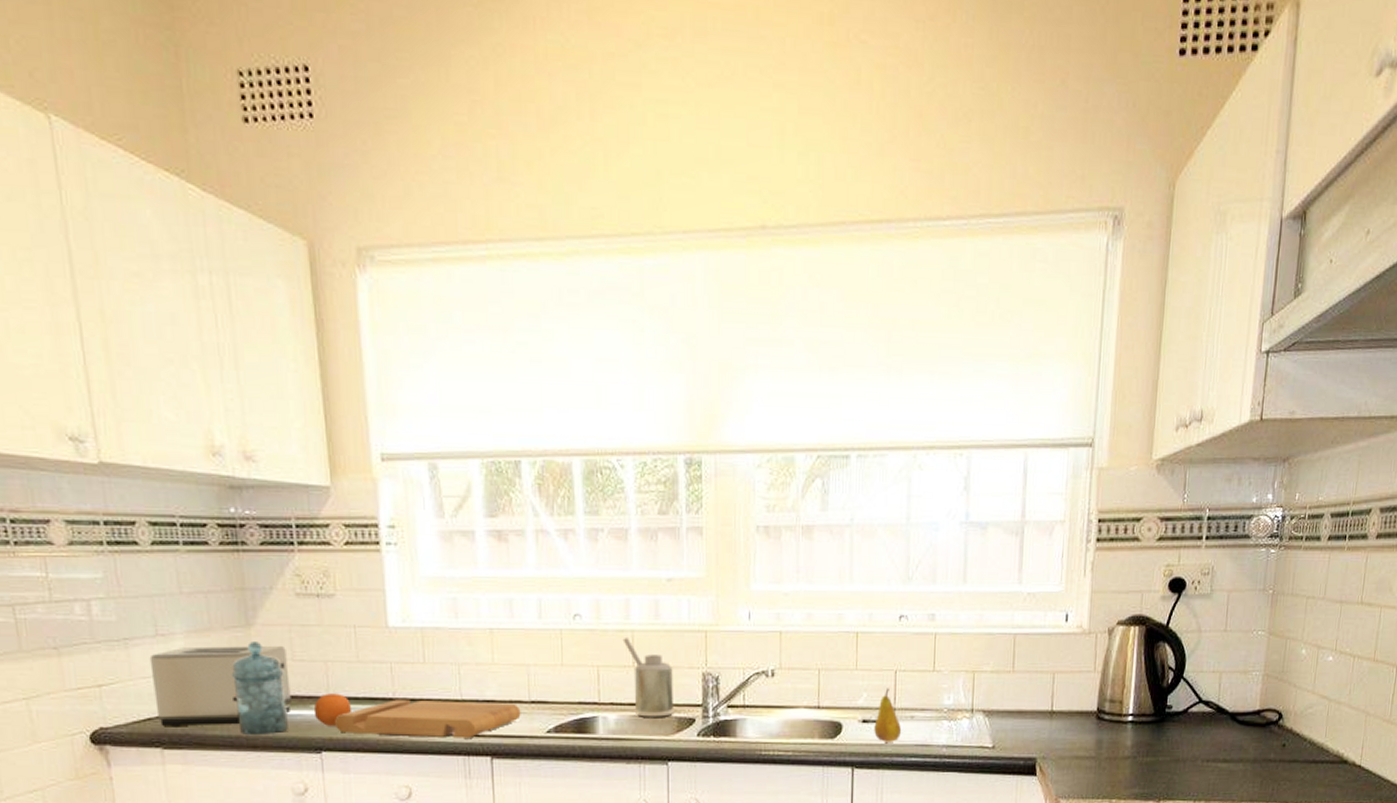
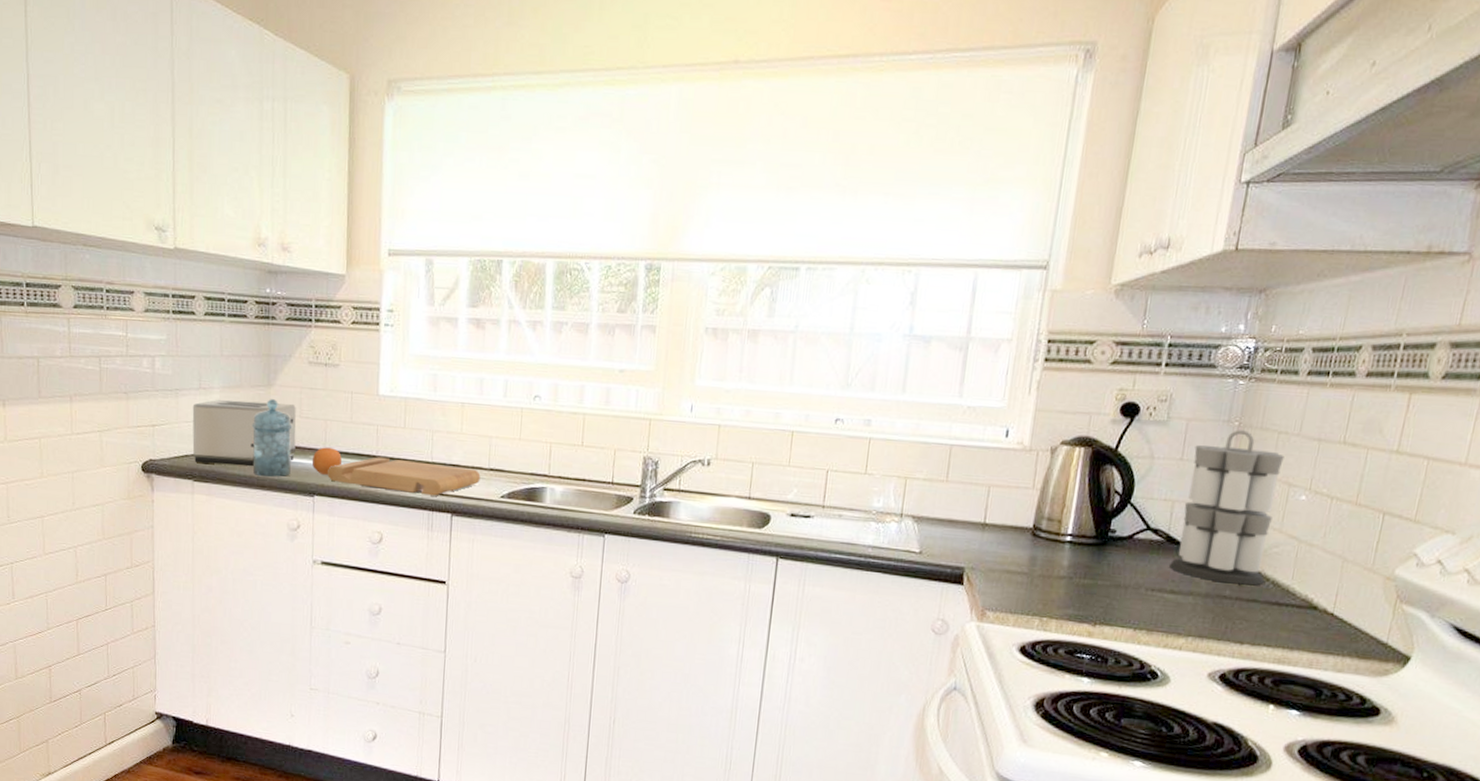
soap dispenser: present [622,638,675,717] -> none [575,420,617,494]
fruit: present [874,688,901,742] -> none [801,486,828,538]
spice rack: none [1221,598,1313,747] -> present [1170,430,1285,586]

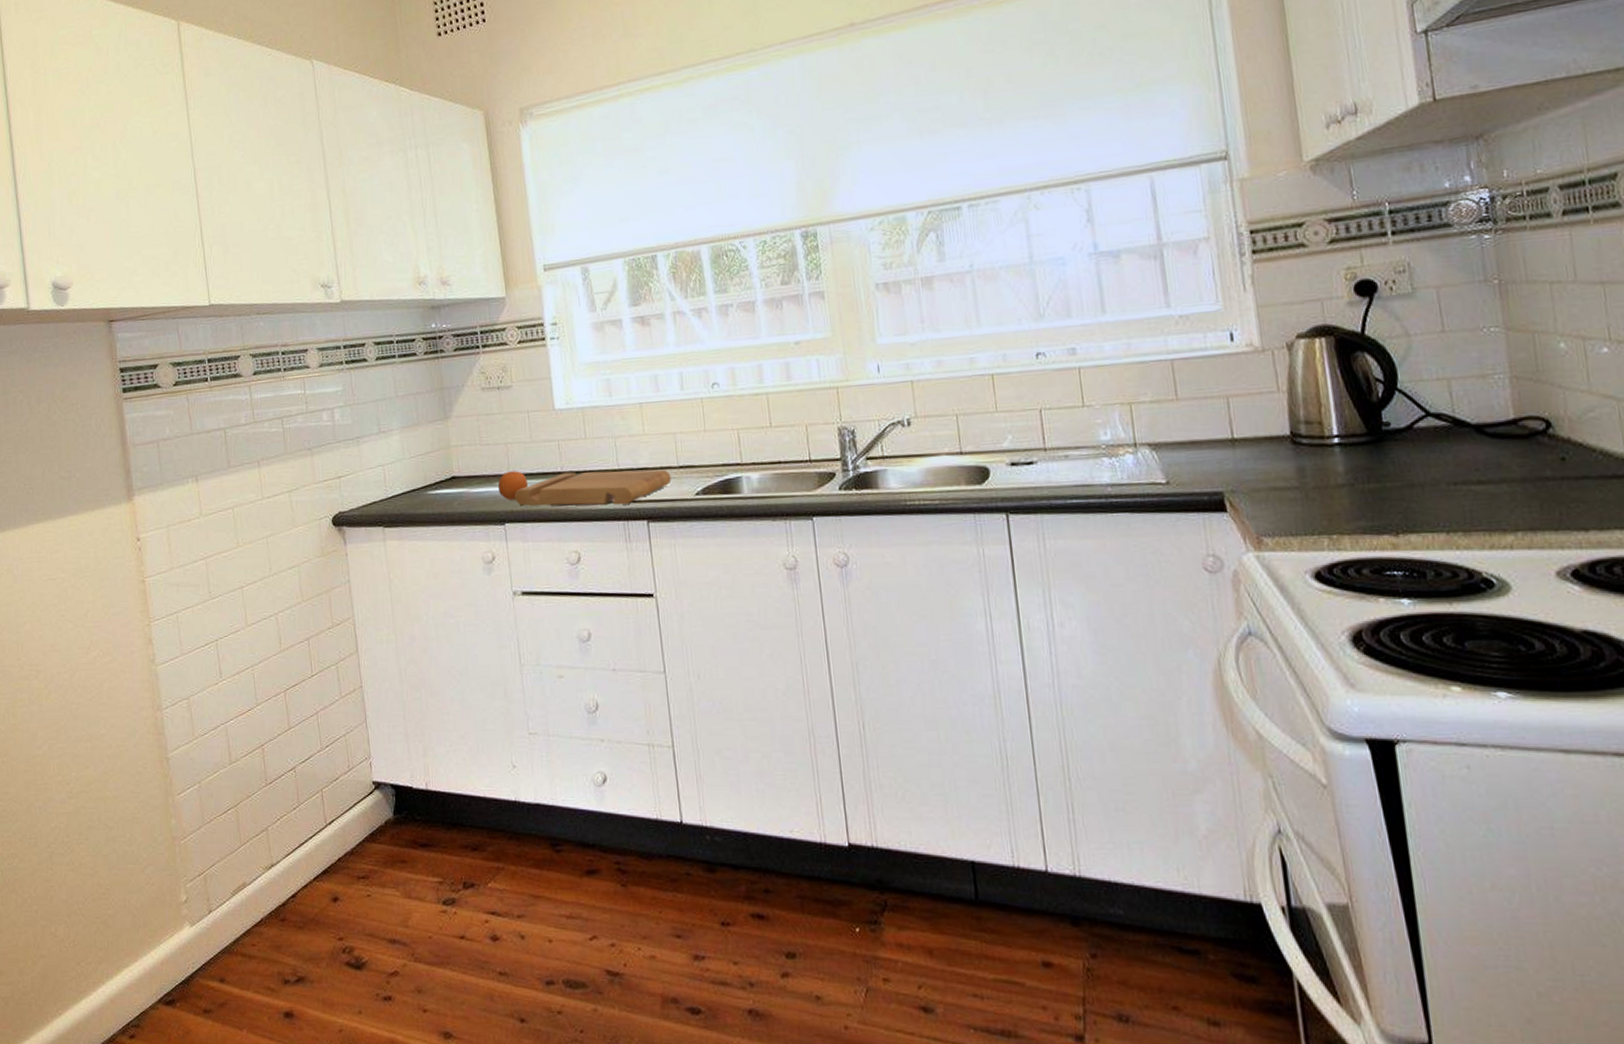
toaster: present [192,399,296,467] -> none [374,432,480,509]
canister: present [251,399,293,478] -> none [434,431,478,513]
spice rack: present [1170,430,1285,586] -> none [1454,287,1590,463]

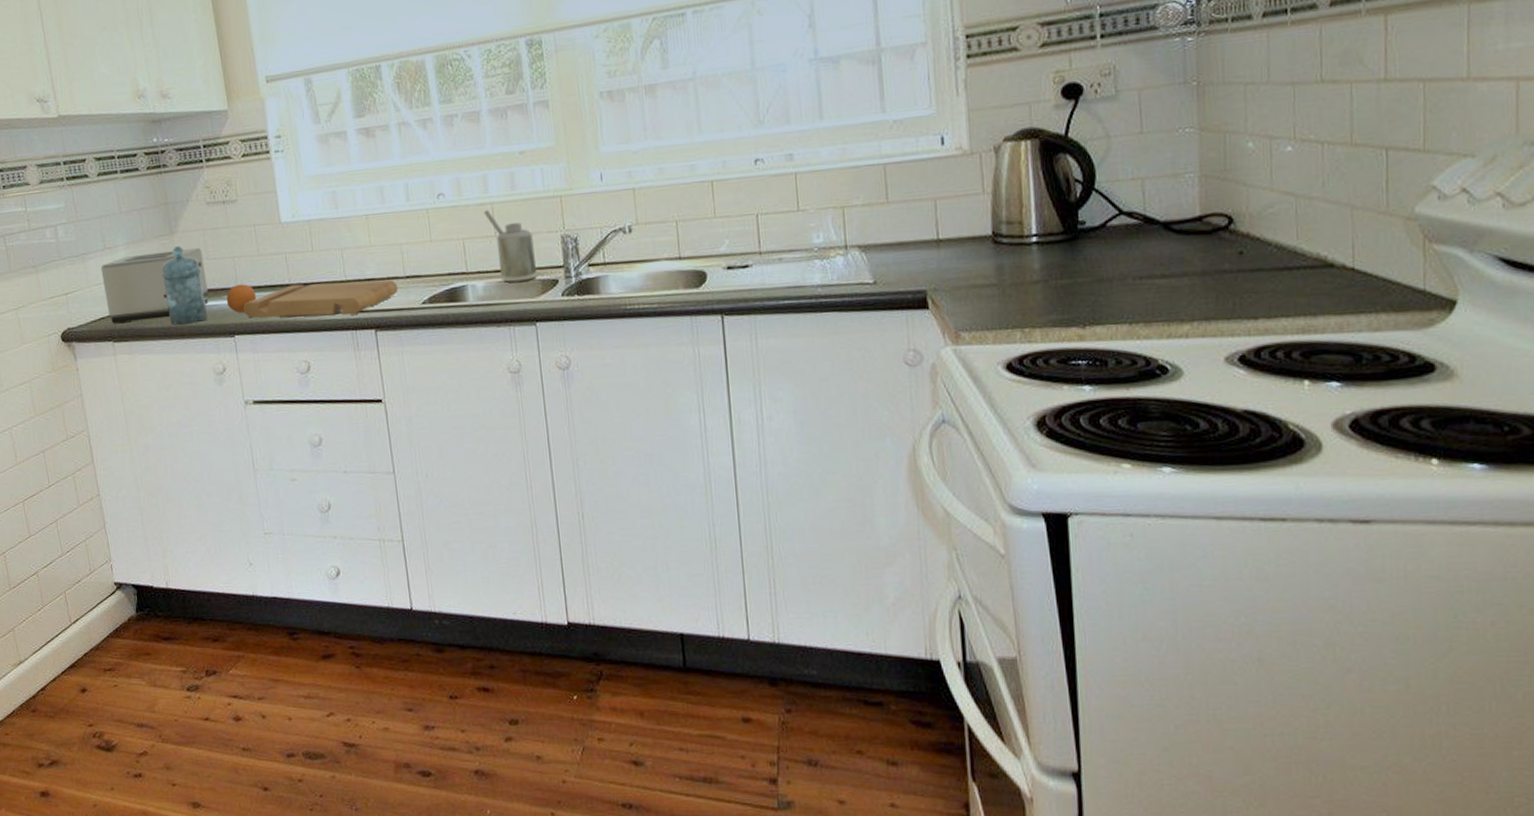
toaster: none [374,432,480,509] -> present [100,247,209,324]
canister: none [434,431,478,513] -> present [161,246,208,326]
soap dispenser: none [758,400,814,475] -> present [483,210,538,283]

